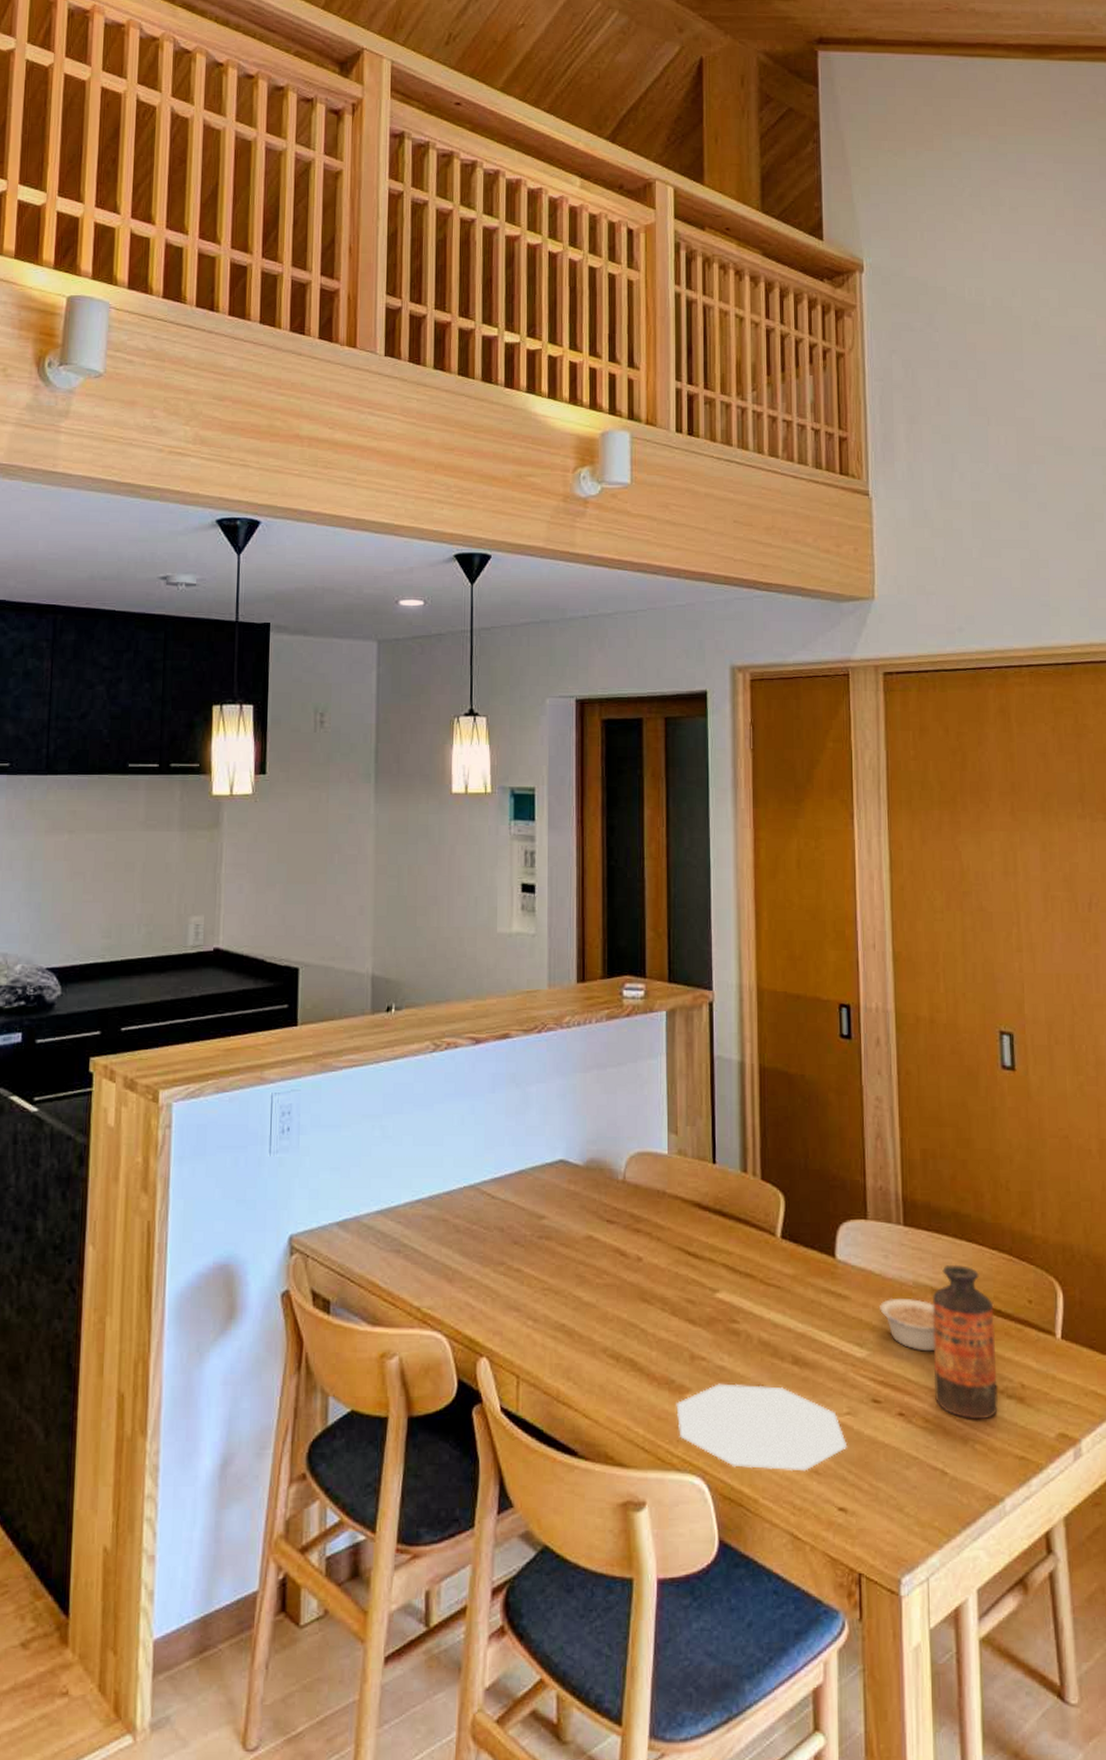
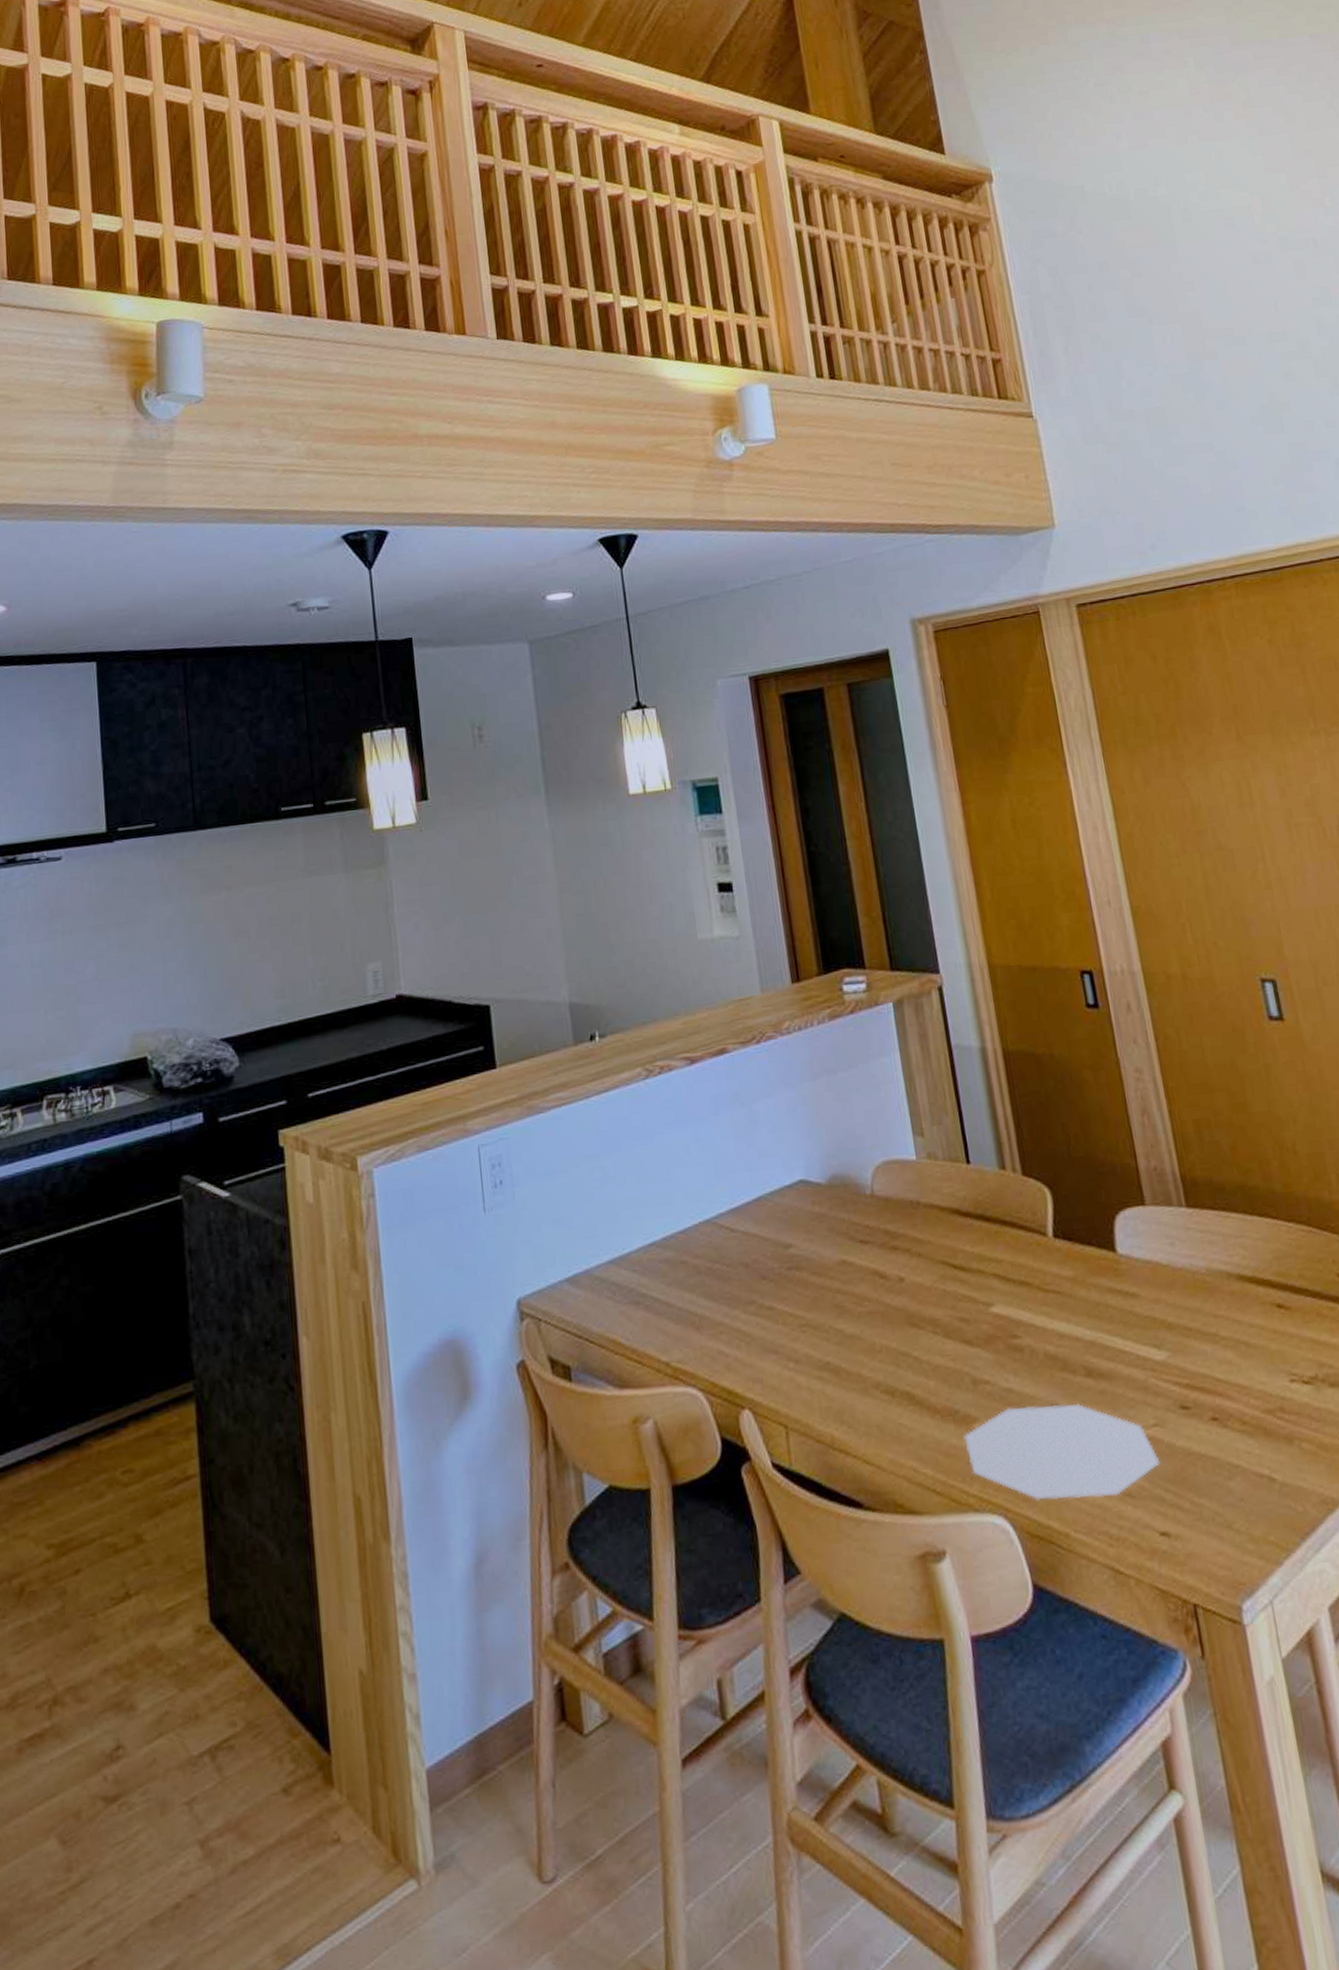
legume: present [880,1298,935,1352] -> none [1173,1287,1242,1345]
bottle: present [933,1264,998,1419] -> none [1230,1243,1321,1415]

